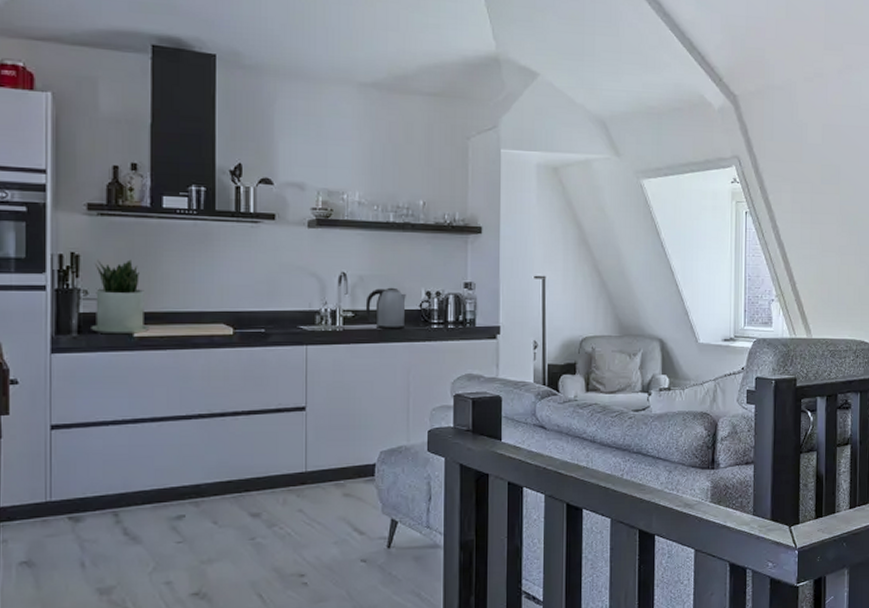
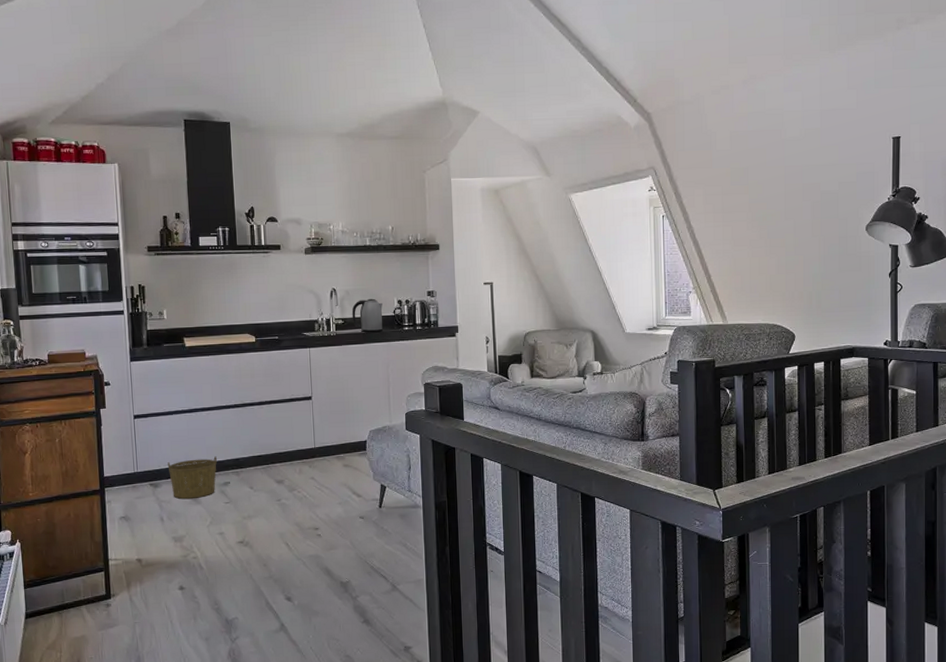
planter: present [91,259,149,335] -> none [155,287,196,346]
basket: none [96,481,168,538] -> present [167,456,217,500]

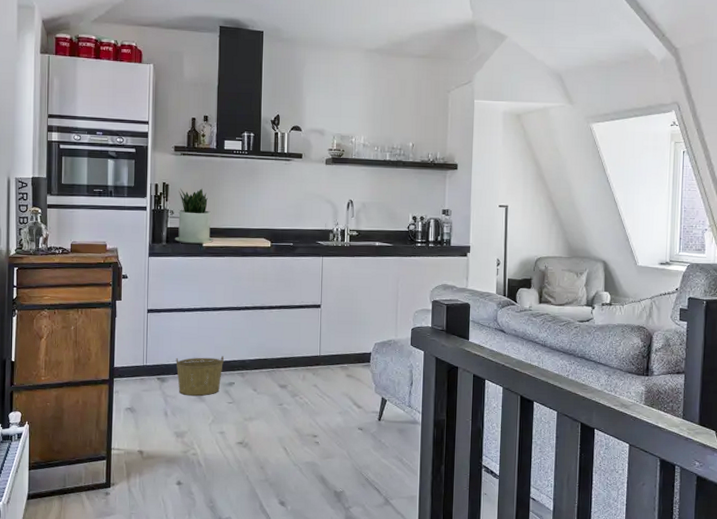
planter: none [155,287,196,346] -> present [175,188,213,245]
kettle: present [351,298,383,334] -> none [366,212,397,248]

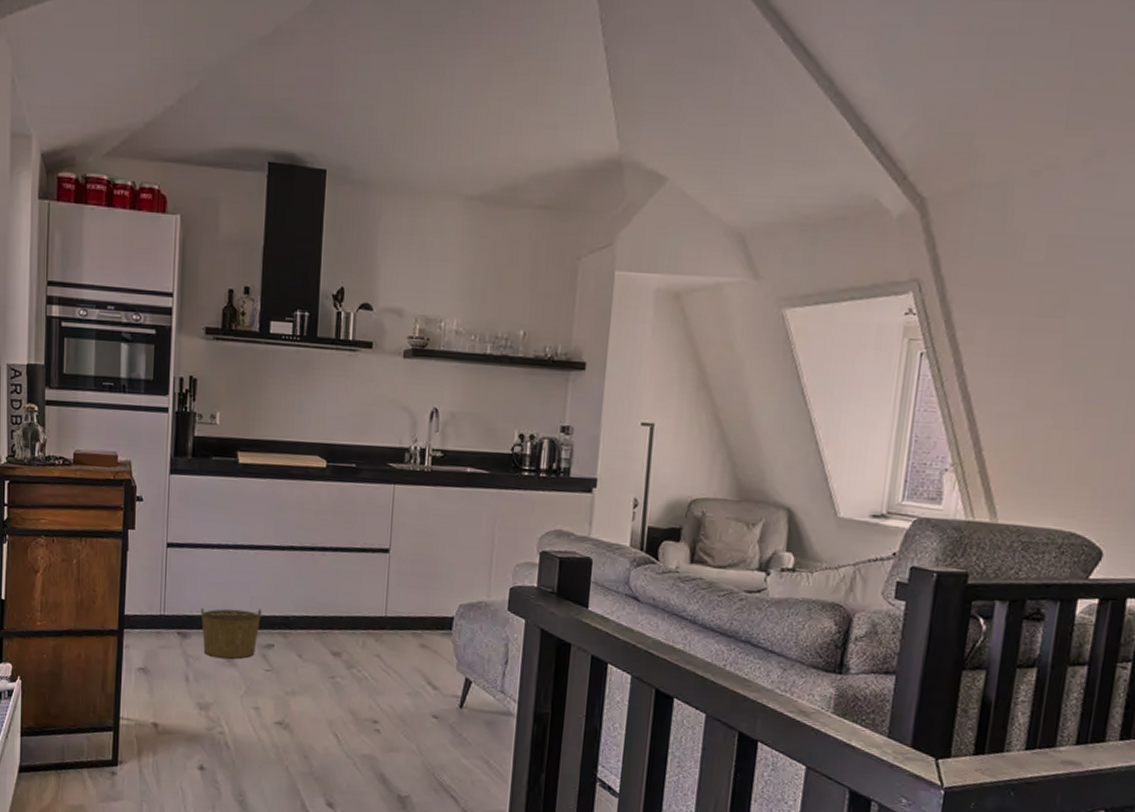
planter: present [175,188,213,245] -> none [203,385,252,461]

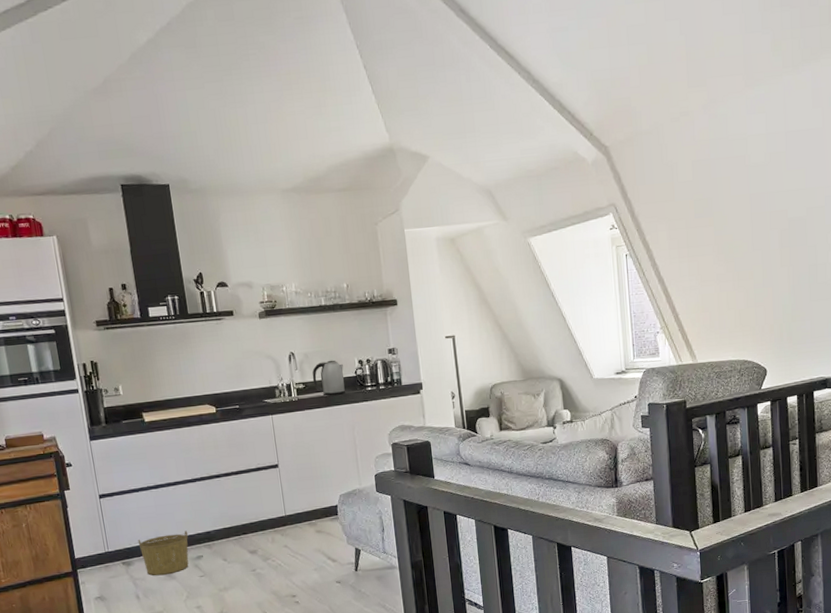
kettle: none [454,427,498,476] -> present [312,360,345,396]

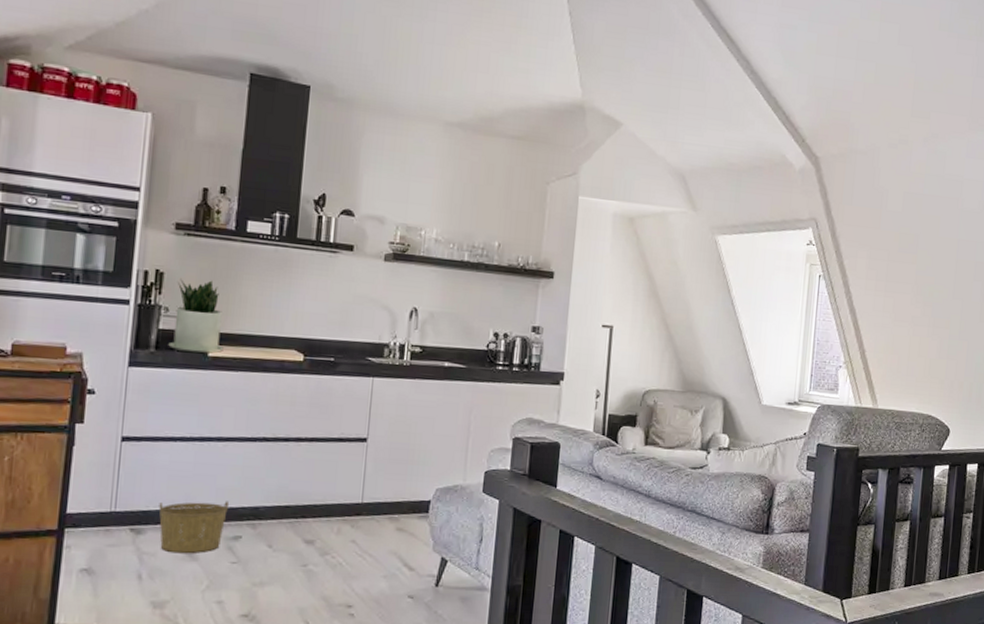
planter: none [108,361,155,423] -> present [168,279,224,354]
kettle: present [312,360,345,396] -> none [433,325,474,370]

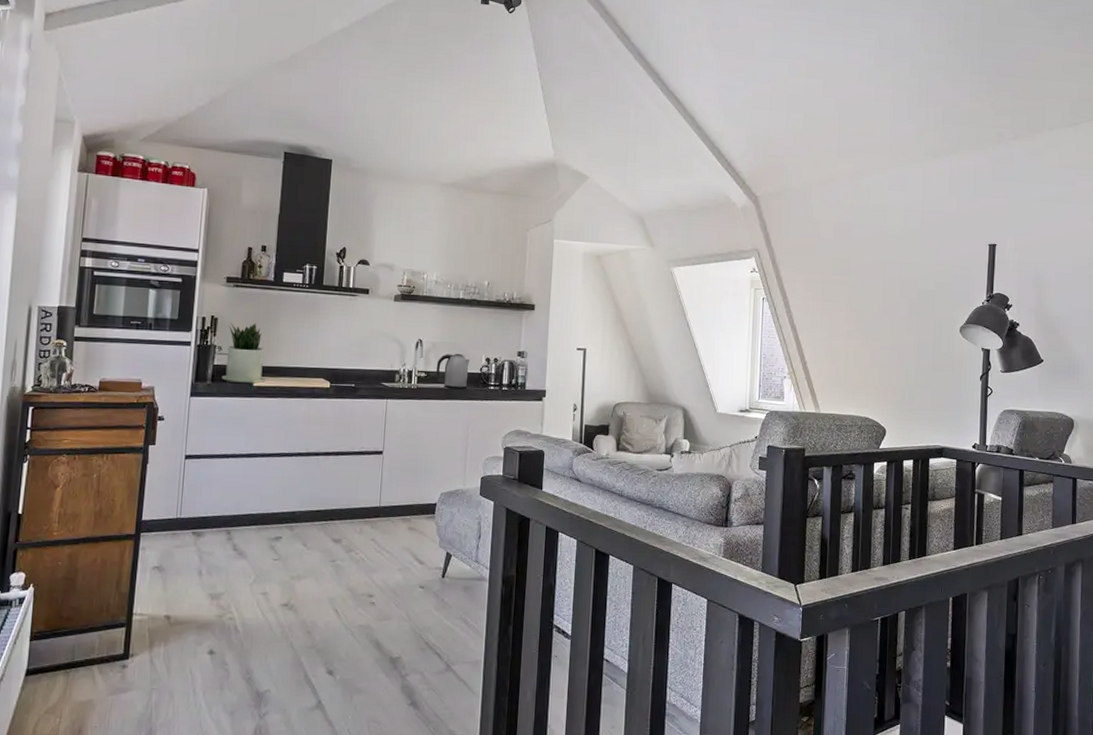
basket: present [158,501,228,554] -> none [215,507,271,553]
kettle: none [433,325,474,370] -> present [435,353,470,391]

